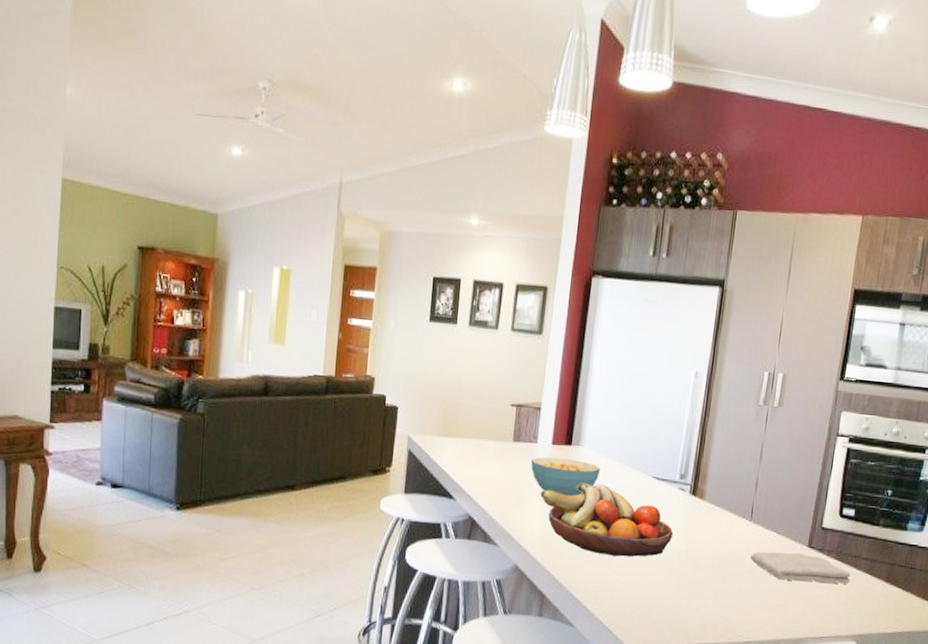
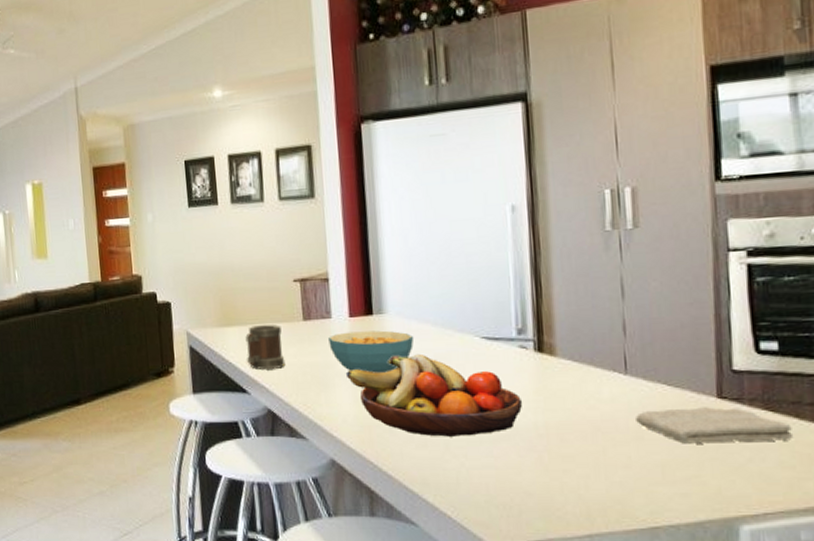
mug: none [458,440,493,481] -> present [245,324,286,370]

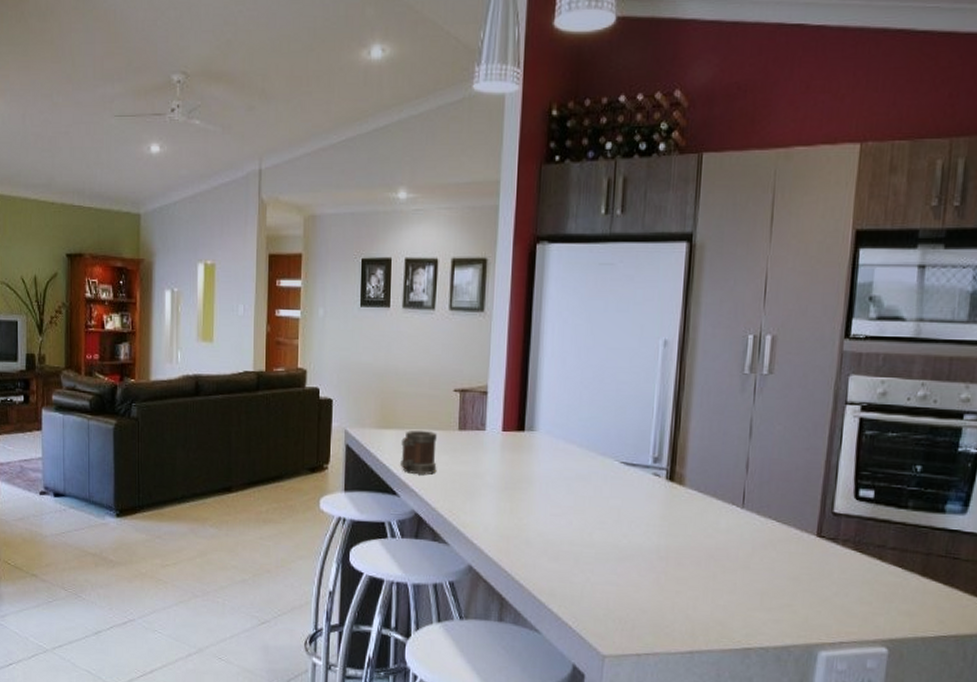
cereal bowl: present [329,330,415,373] -> none [480,445,560,487]
fruit bowl: present [347,353,523,437] -> none [493,472,650,554]
washcloth: present [636,407,792,444] -> none [745,543,874,579]

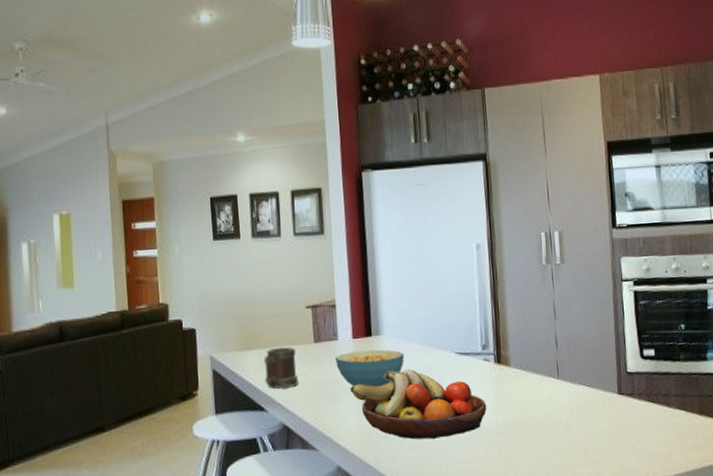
cereal bowl: none [480,445,560,487] -> present [336,349,405,387]
fruit bowl: none [493,472,650,554] -> present [351,368,487,440]

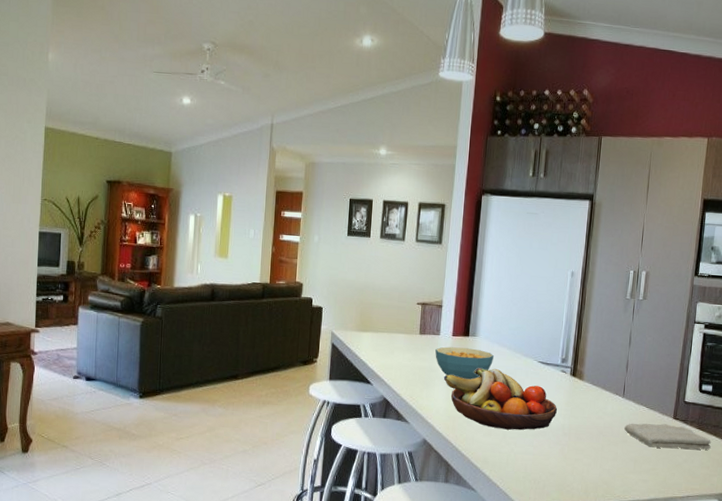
mug: present [264,347,299,389] -> none [374,334,403,369]
washcloth: none [566,401,665,432] -> present [624,423,711,450]

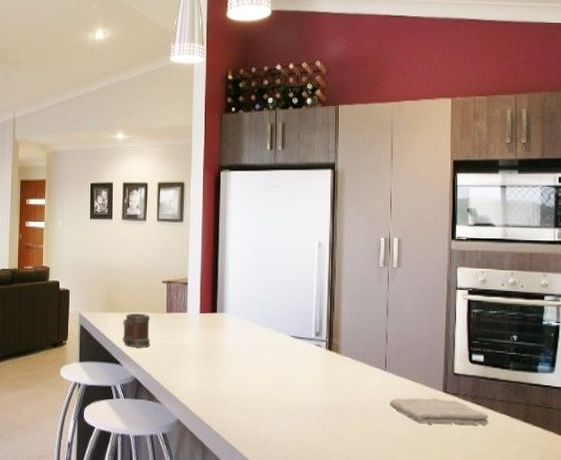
mug: none [374,334,403,369] -> present [123,313,151,348]
cereal bowl: present [435,347,495,380] -> none [184,324,245,357]
fruit bowl: present [444,368,558,430] -> none [194,344,316,409]

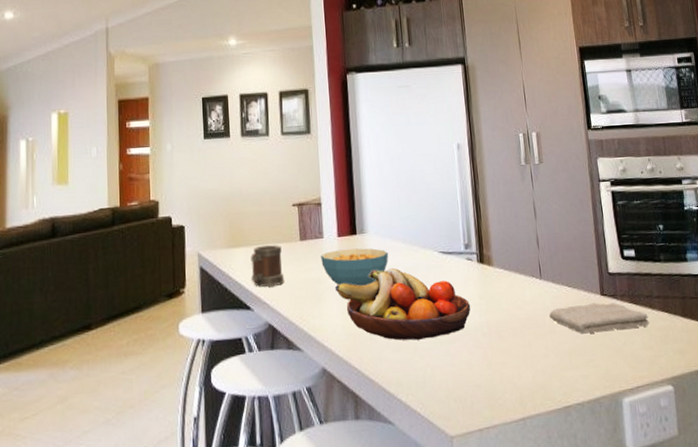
cereal bowl: none [184,324,245,357] -> present [321,248,389,286]
fruit bowl: none [194,344,316,409] -> present [336,267,471,341]

